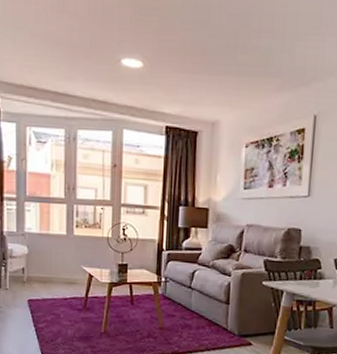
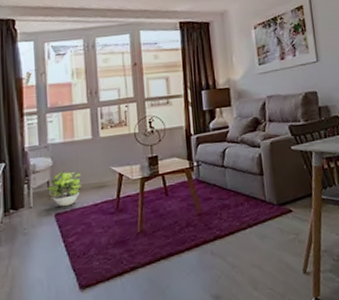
potted plant: none [23,261,53,295] -> present [48,171,81,207]

